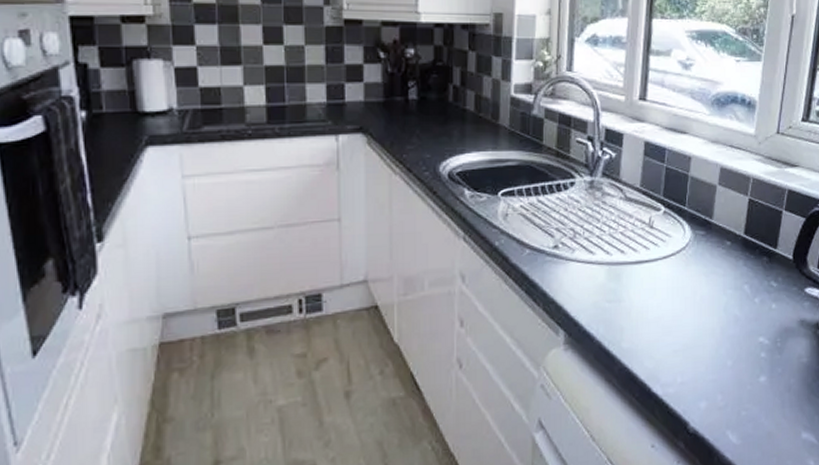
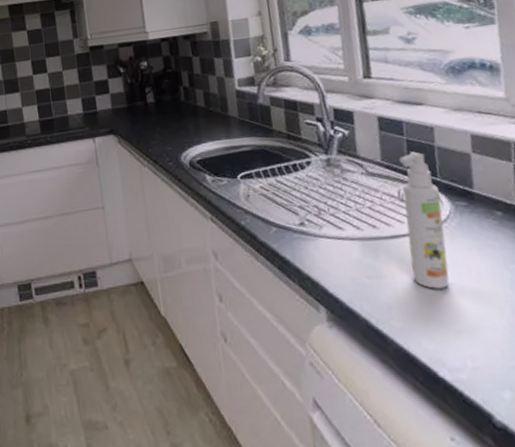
spray bottle: none [647,180,685,312] -> present [398,151,450,289]

